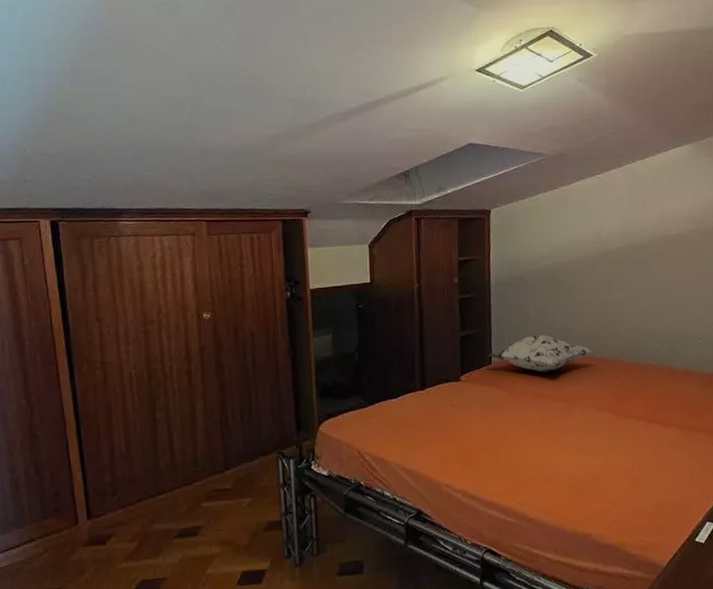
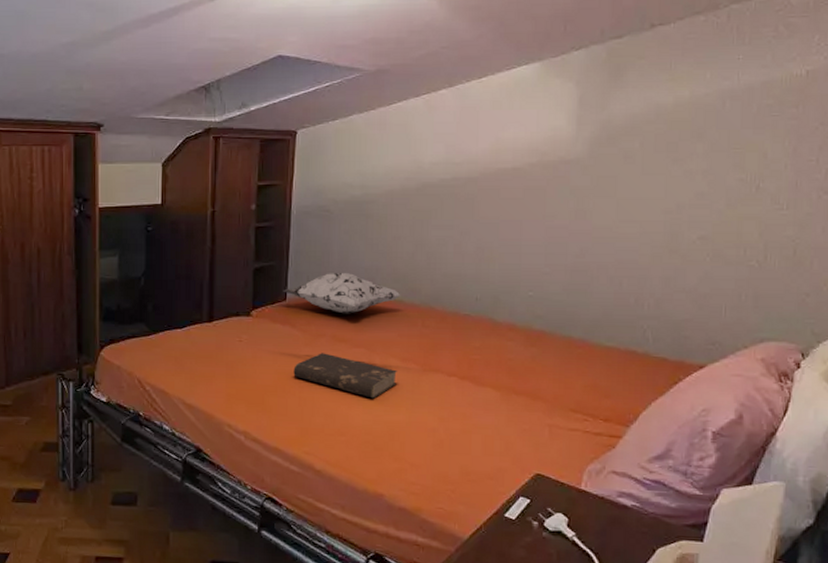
book: none [502,409,595,447] -> present [293,353,397,399]

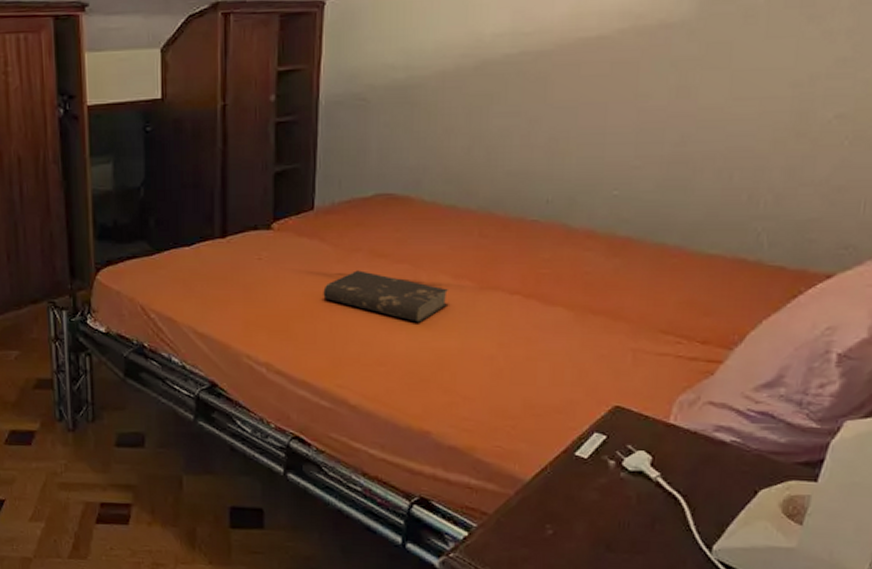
decorative pillow: present [283,273,401,314] -> none [309,175,454,224]

